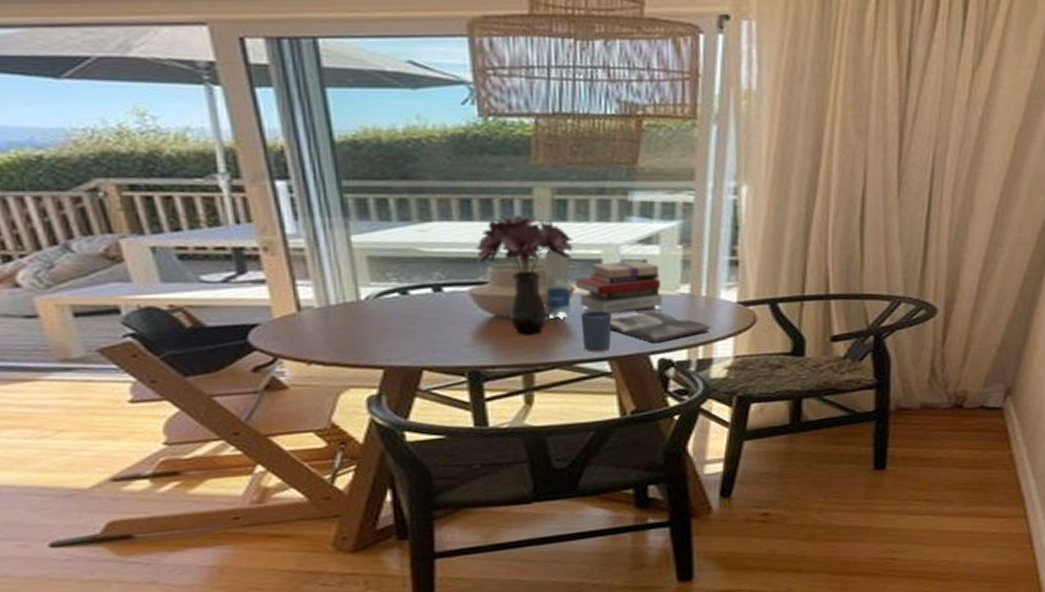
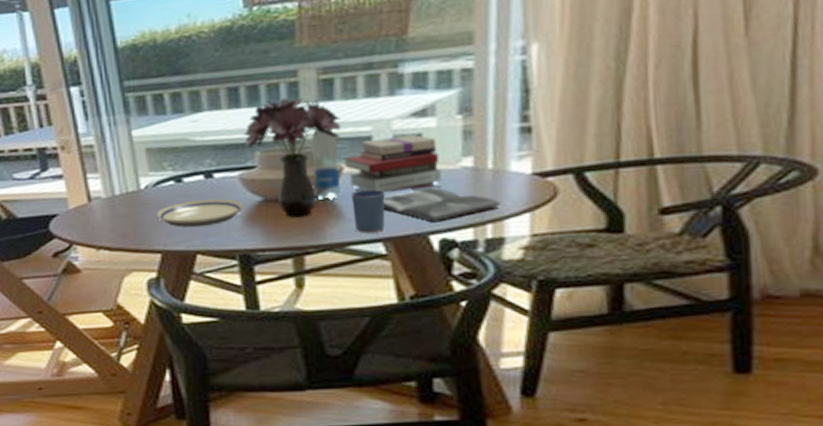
plate: none [378,313,475,343] -> present [156,198,244,228]

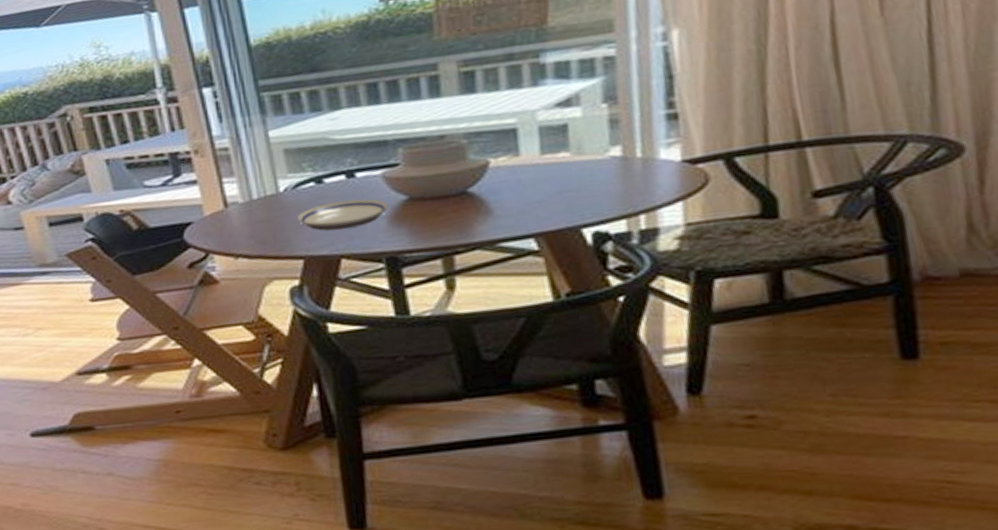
flower arrangement: present [244,97,341,218] -> none [385,91,485,216]
bottle: present [310,128,340,201] -> none [454,122,488,198]
books: present [342,135,443,192] -> none [488,125,591,186]
mug: present [351,189,386,234] -> none [499,182,536,230]
magazine: present [383,188,500,221] -> none [532,179,652,214]

